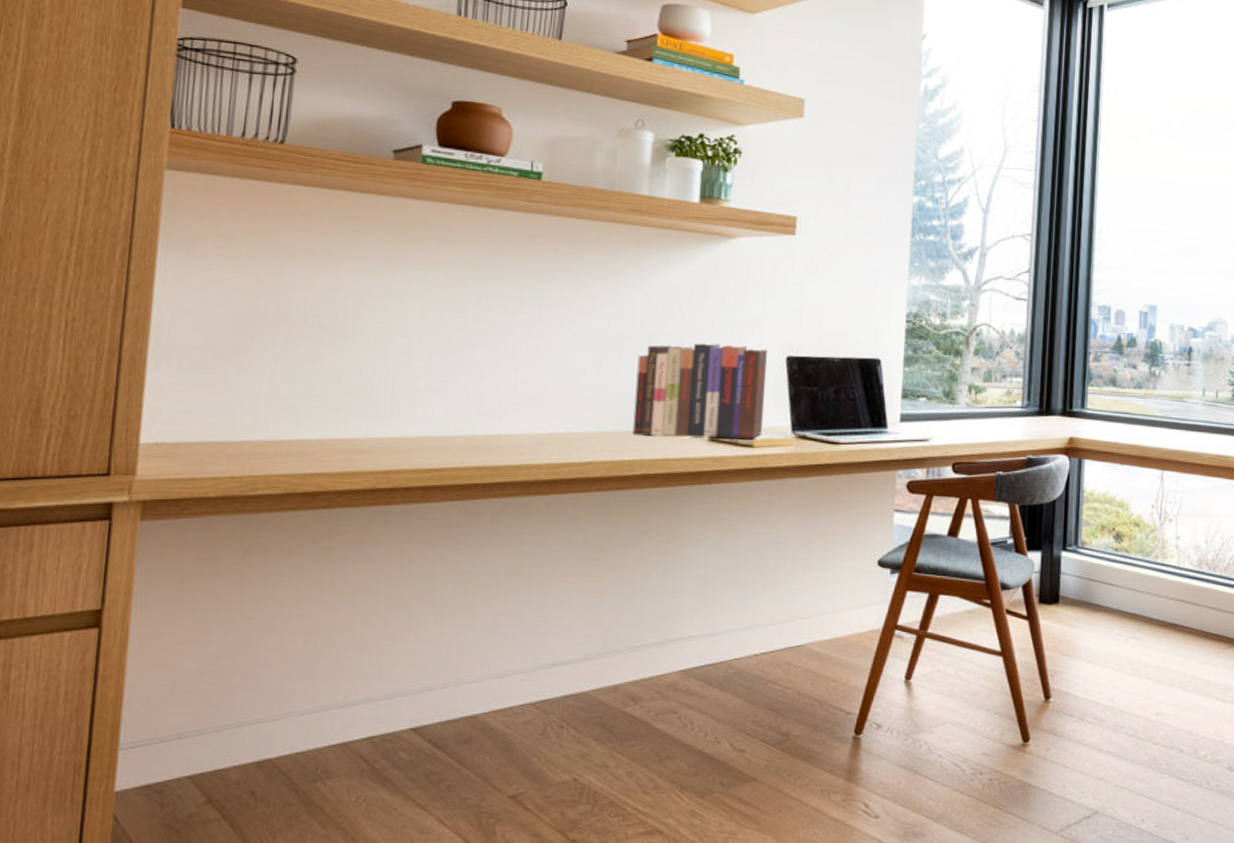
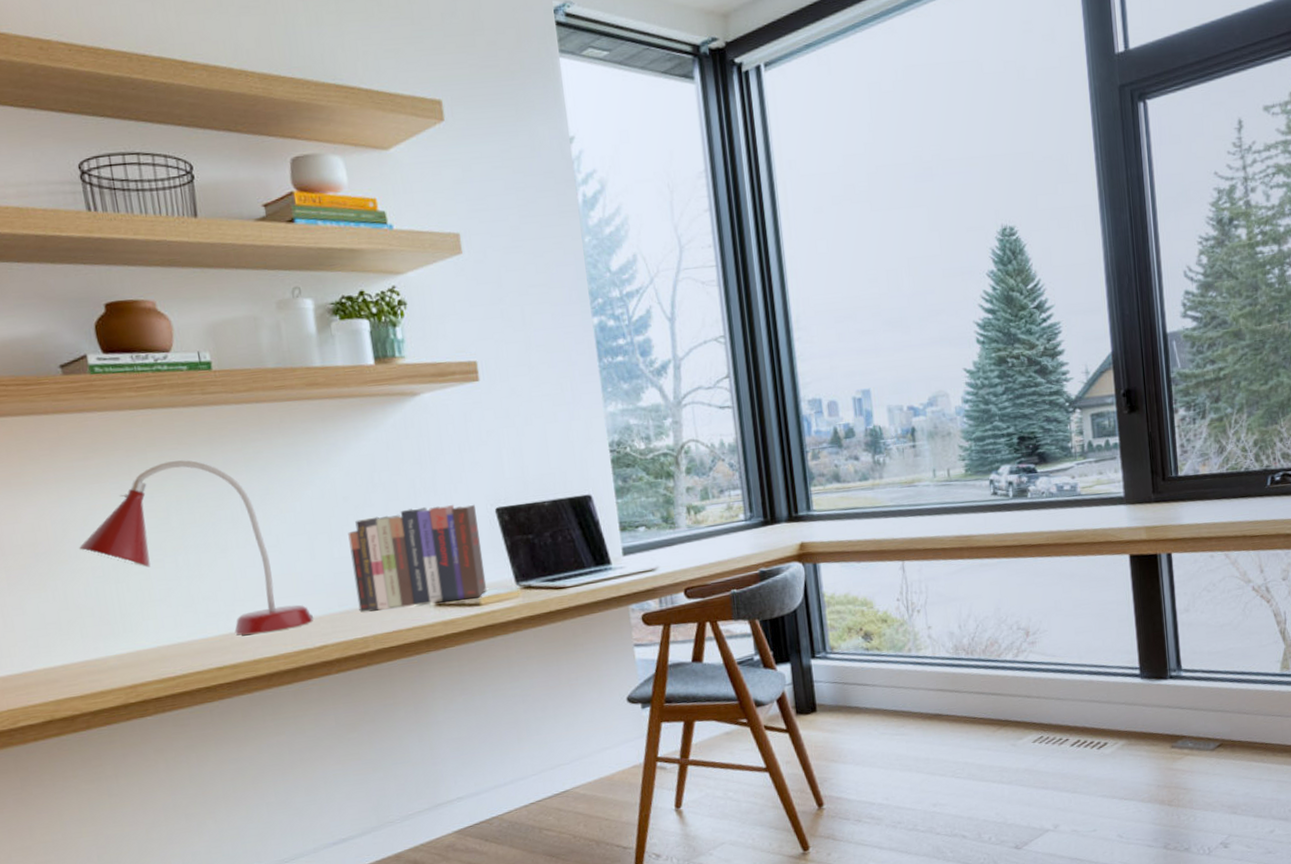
desk lamp: none [365,258,586,441] -> present [78,460,314,635]

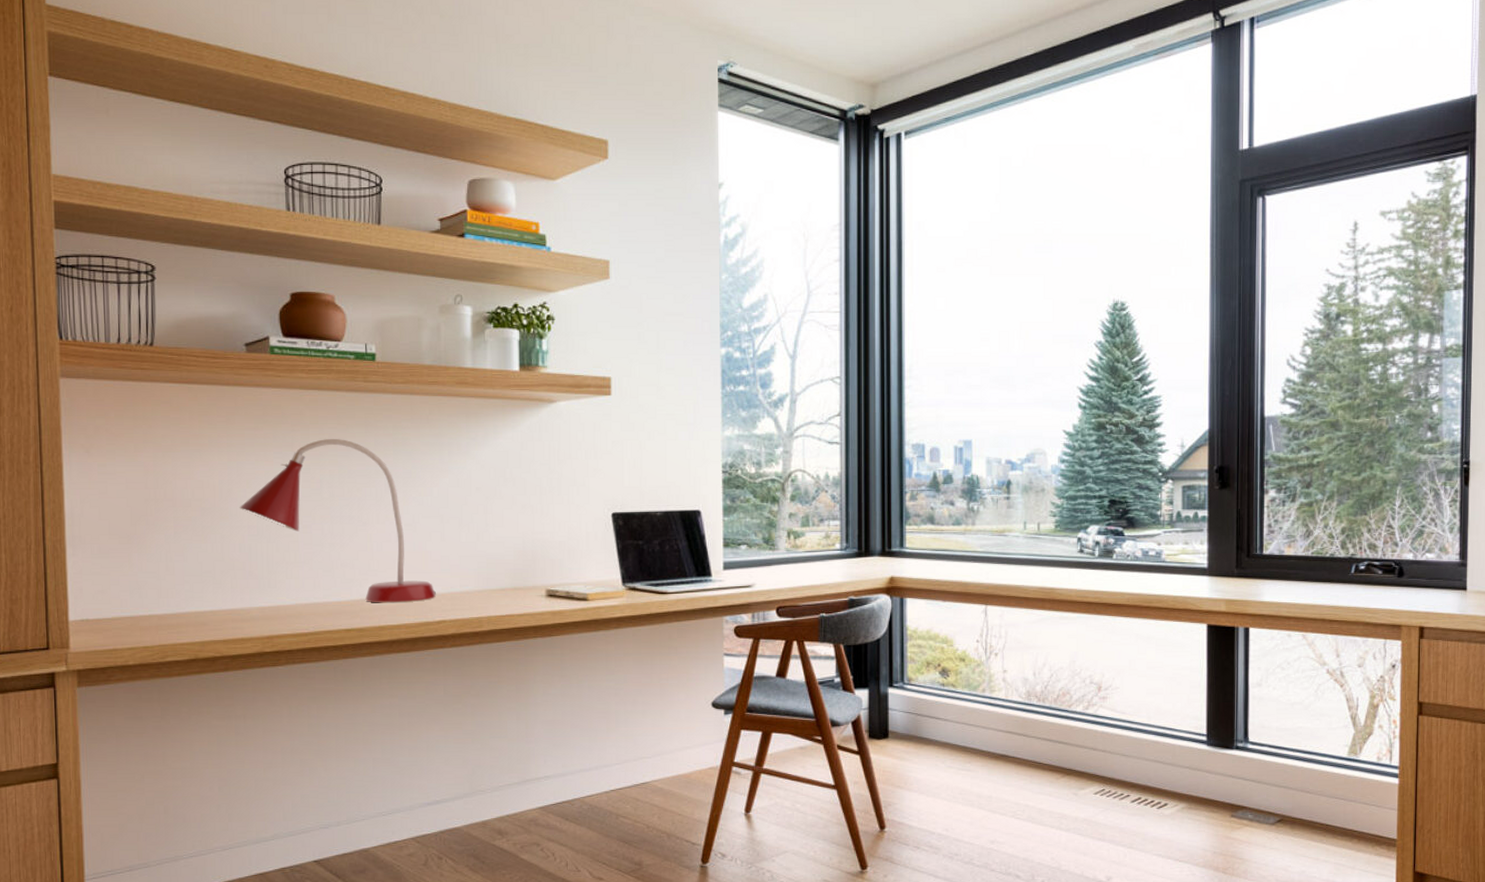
books: present [348,504,487,613] -> none [477,505,595,594]

